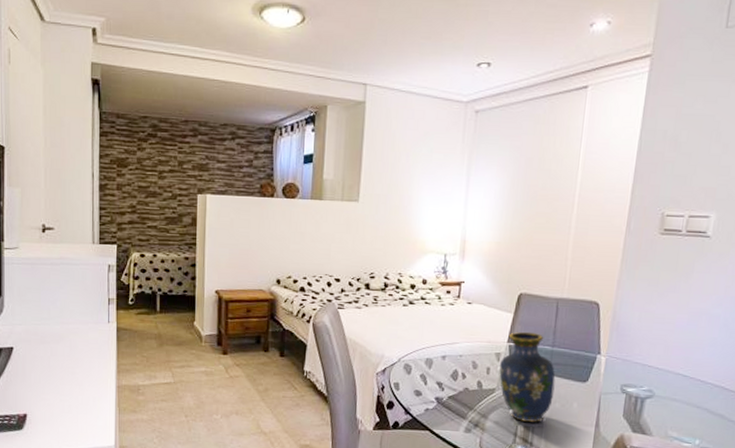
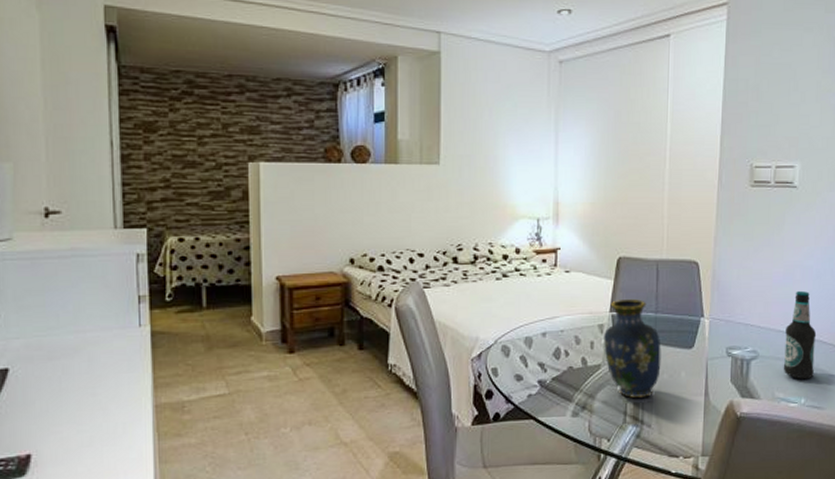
bottle: none [679,337,719,422] -> present [783,290,817,380]

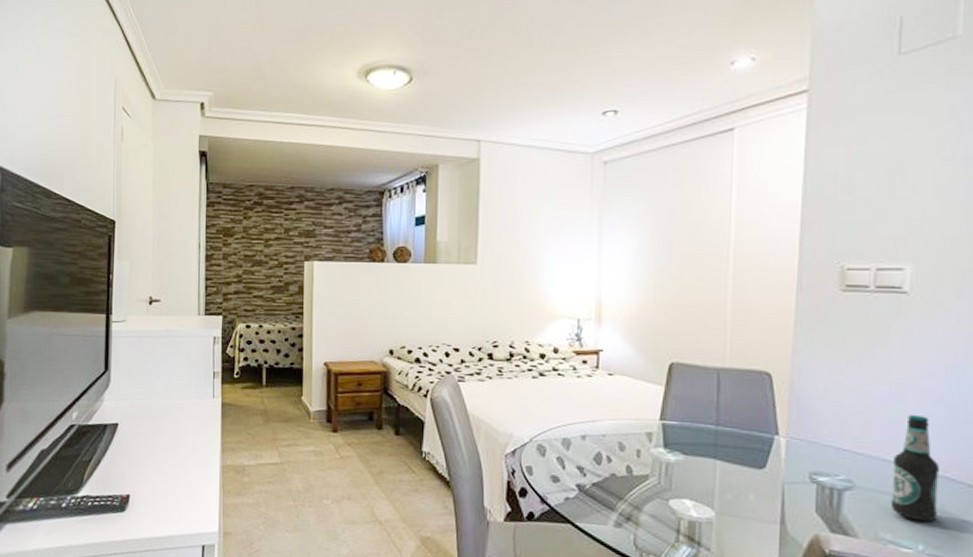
vase: present [604,298,661,399] -> none [652,407,723,518]

